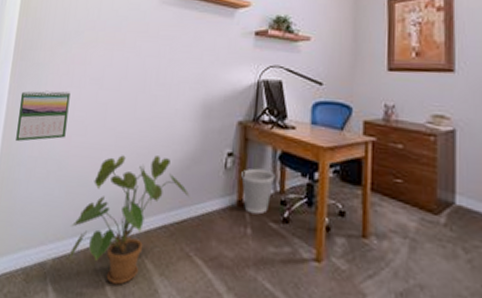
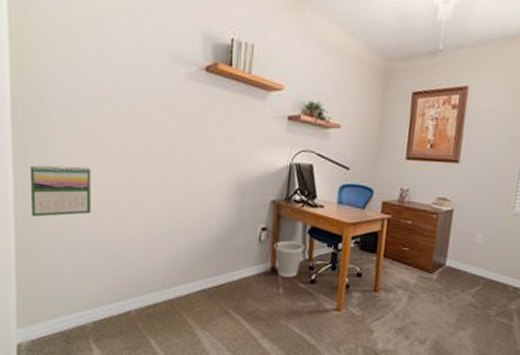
house plant: present [70,155,190,285] -> none [108,230,227,339]

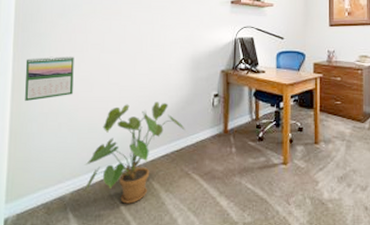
house plant: none [108,230,227,339] -> present [85,102,186,204]
wastebasket: present [274,240,305,278] -> none [226,104,252,137]

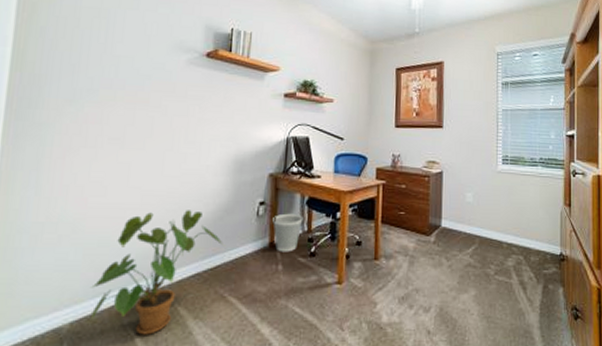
calendar: present [25,56,74,102] -> none [13,152,85,208]
wastebasket: none [226,104,252,137] -> present [273,213,304,252]

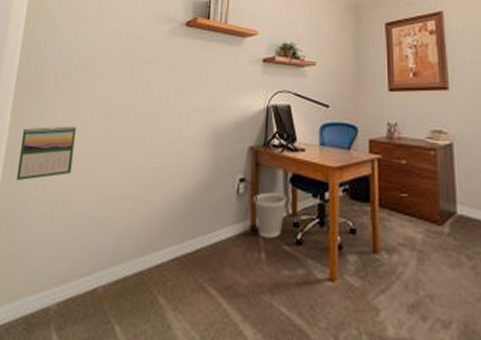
calendar: none [13,152,85,208] -> present [16,126,77,181]
house plant: present [91,210,223,335] -> none [76,186,203,325]

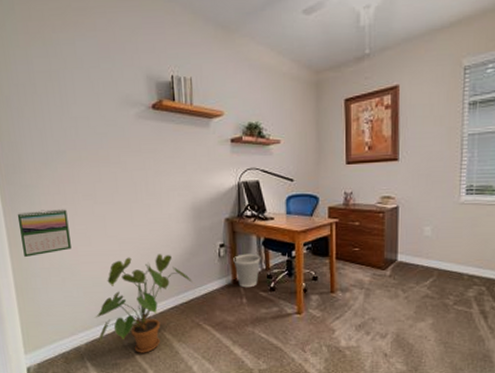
house plant: none [76,186,203,325] -> present [95,254,193,353]

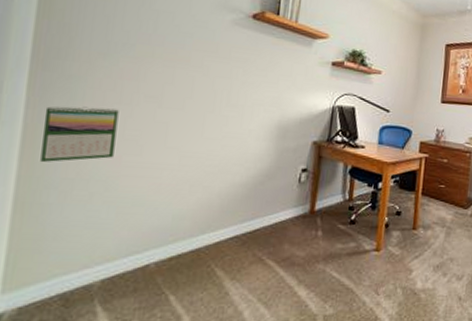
house plant: present [95,254,193,353] -> none [124,173,263,294]
wastebasket: present [233,253,261,288] -> none [314,181,345,219]

